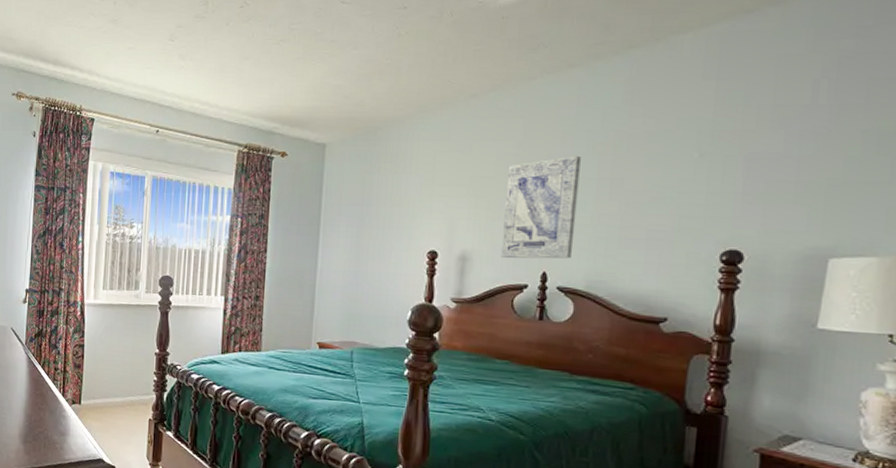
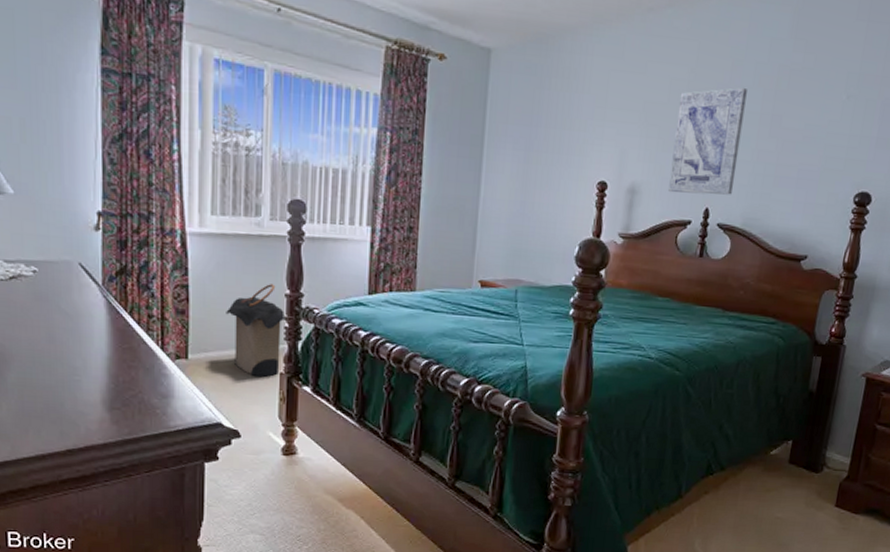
laundry hamper: none [110,344,155,422] -> present [226,284,286,378]

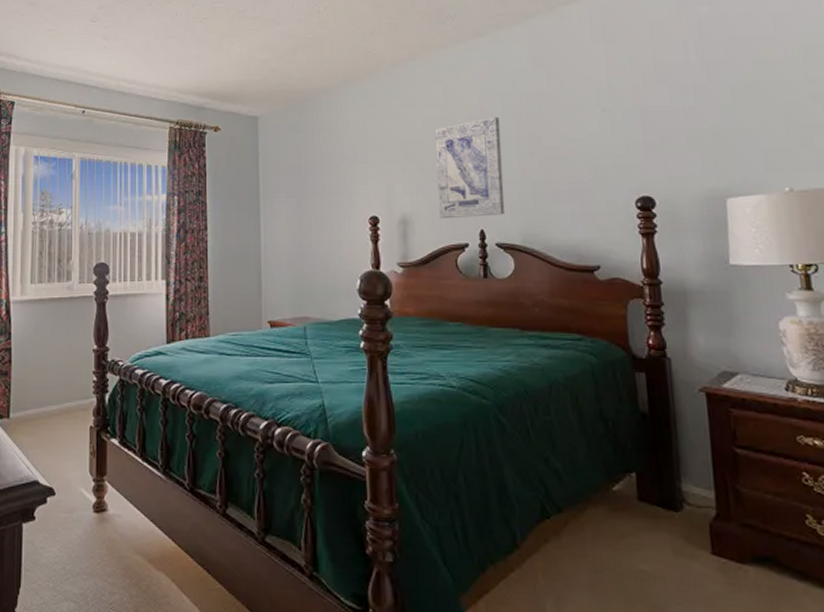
laundry hamper: present [226,284,286,378] -> none [42,341,94,433]

